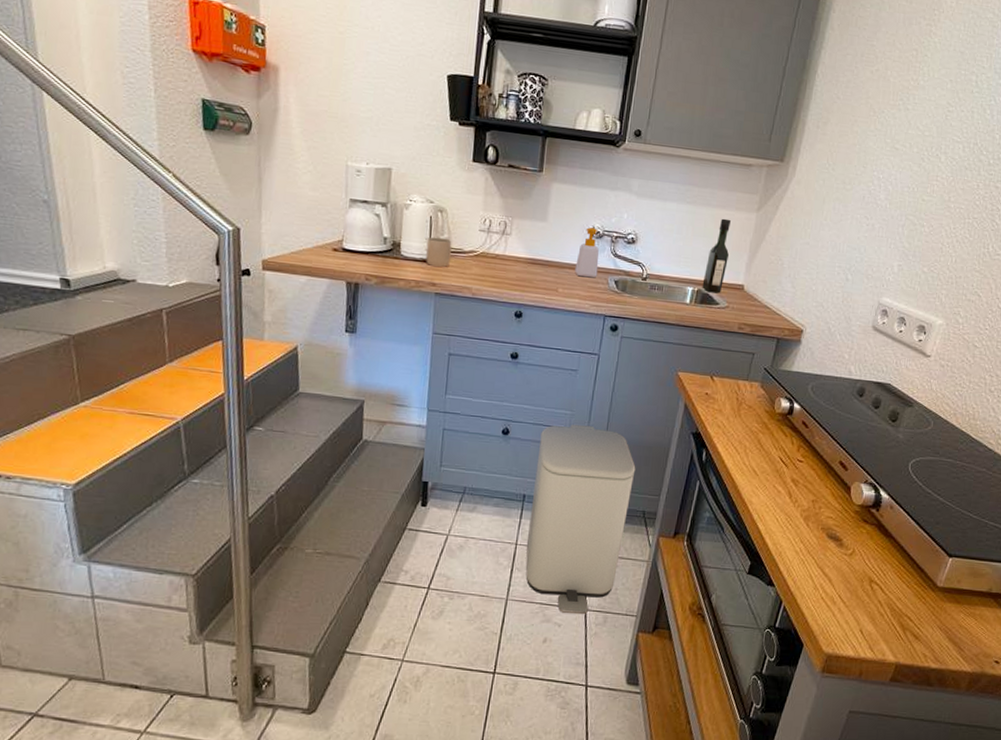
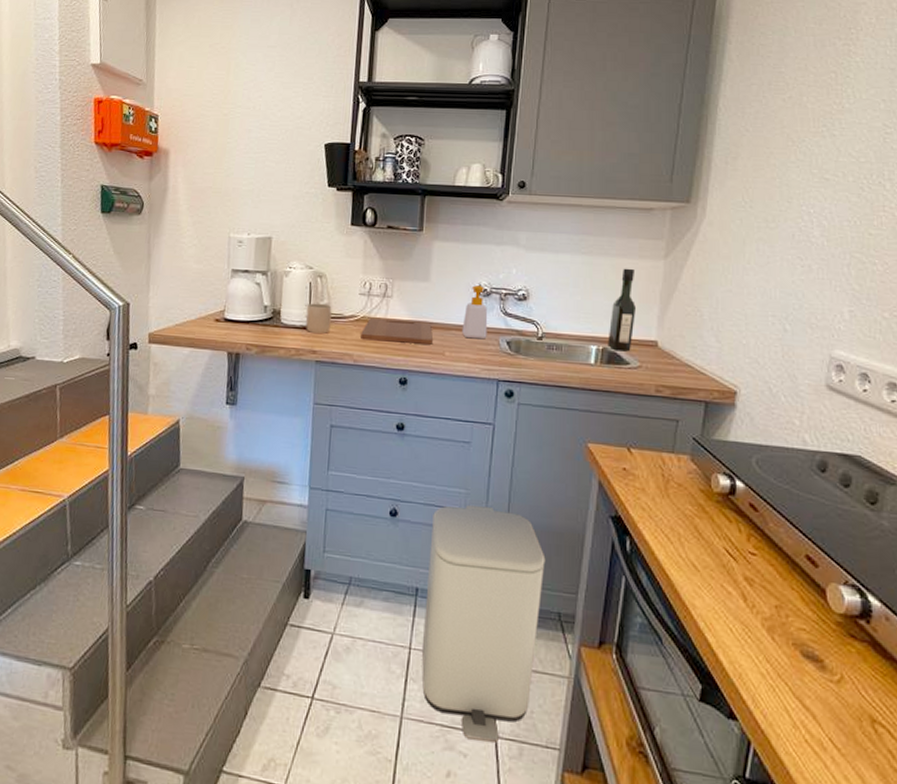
cutting board: none [479,253,548,281] -> present [361,317,433,345]

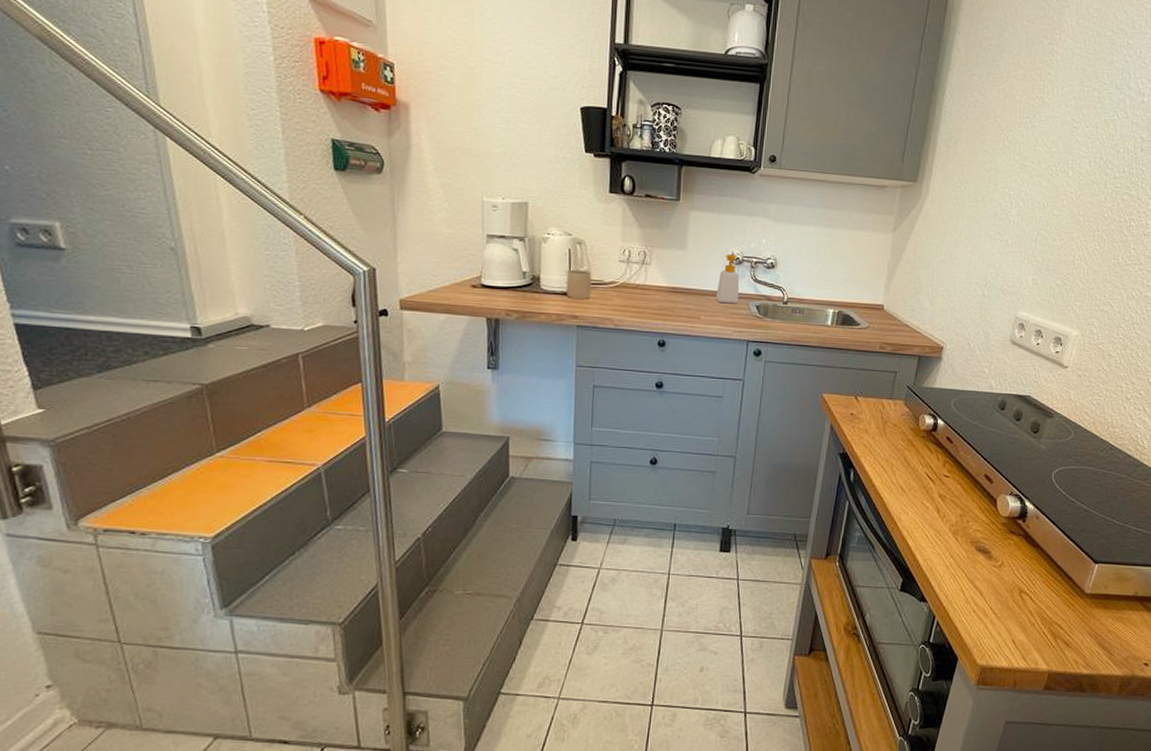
cutting board: present [361,317,433,345] -> none [621,283,689,309]
pedal bin: present [422,505,546,744] -> none [679,451,785,642]
bottle: present [607,268,636,352] -> none [842,240,869,314]

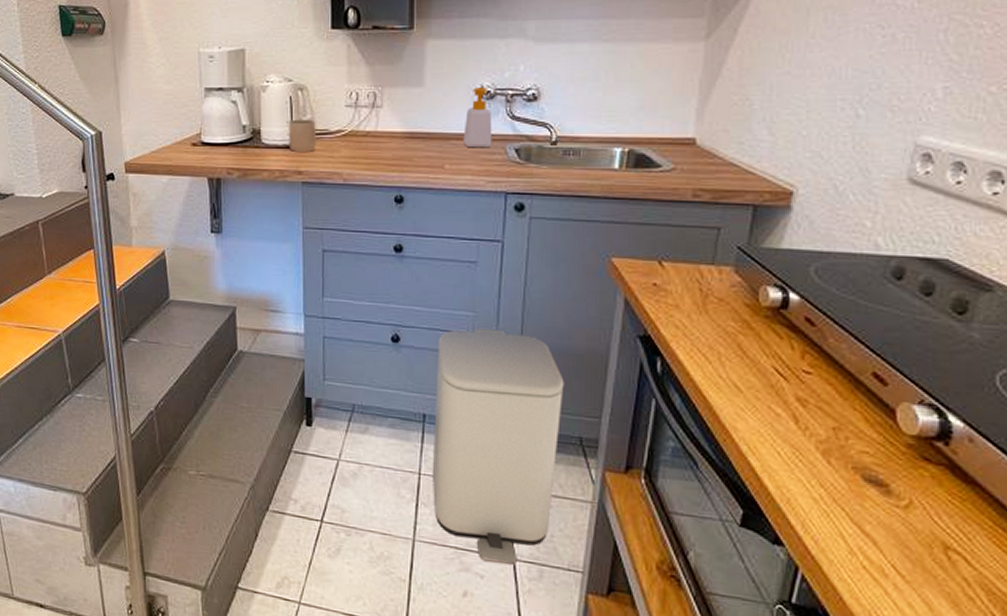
pedal bin: none [679,451,785,642] -> present [433,329,565,566]

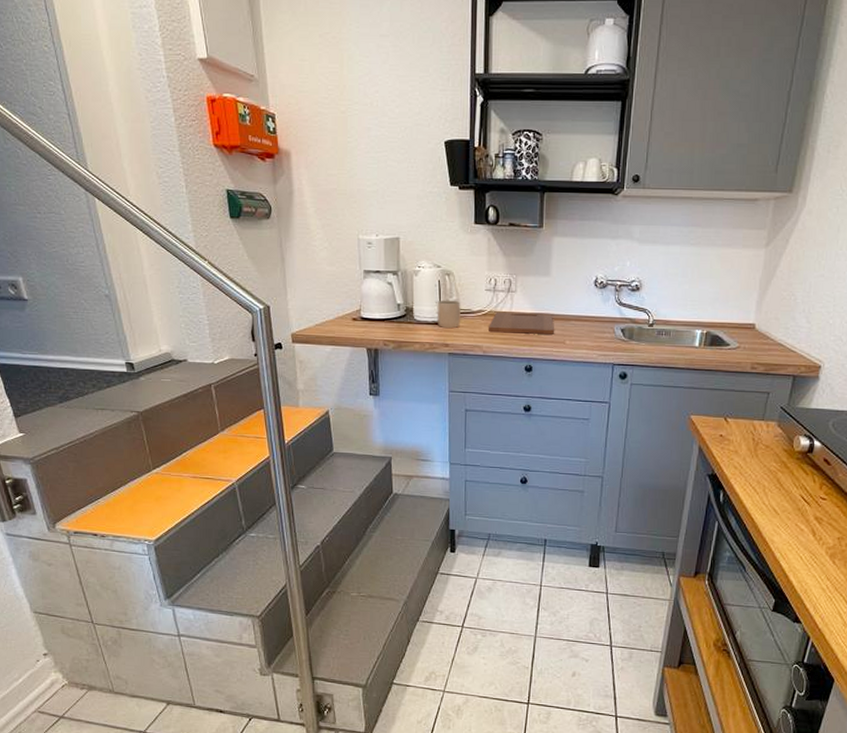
cutting board: none [350,131,430,157] -> present [489,311,554,334]
pedal bin: present [433,329,565,566] -> none [551,471,653,651]
soap bottle: present [463,87,493,148] -> none [581,278,604,328]

